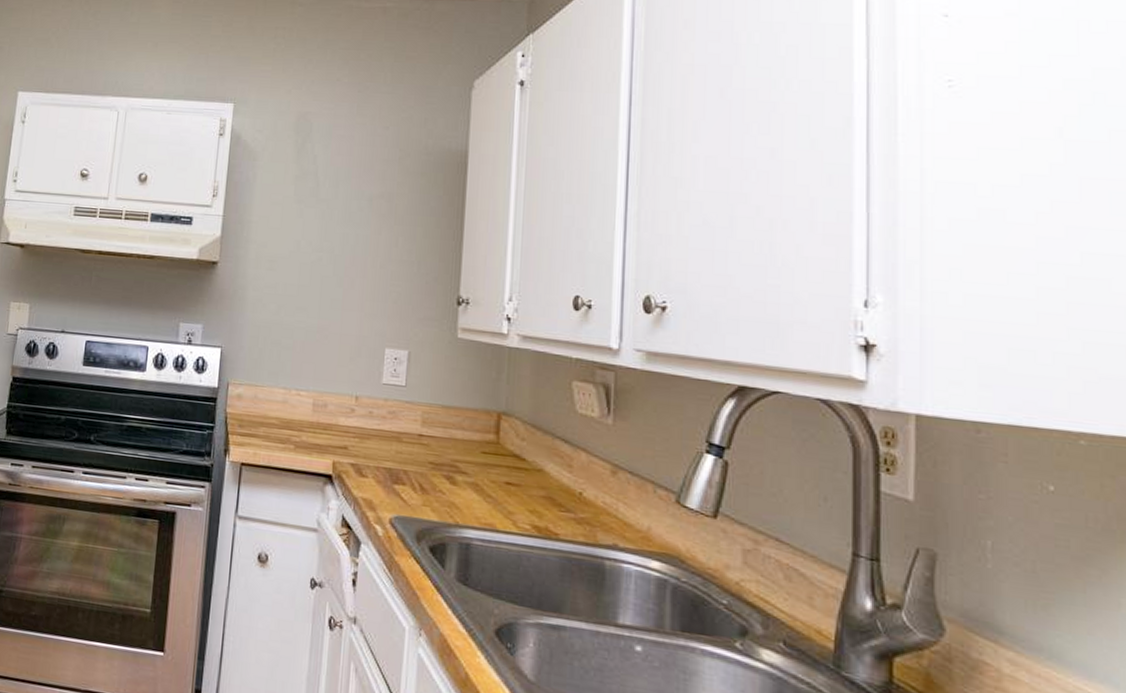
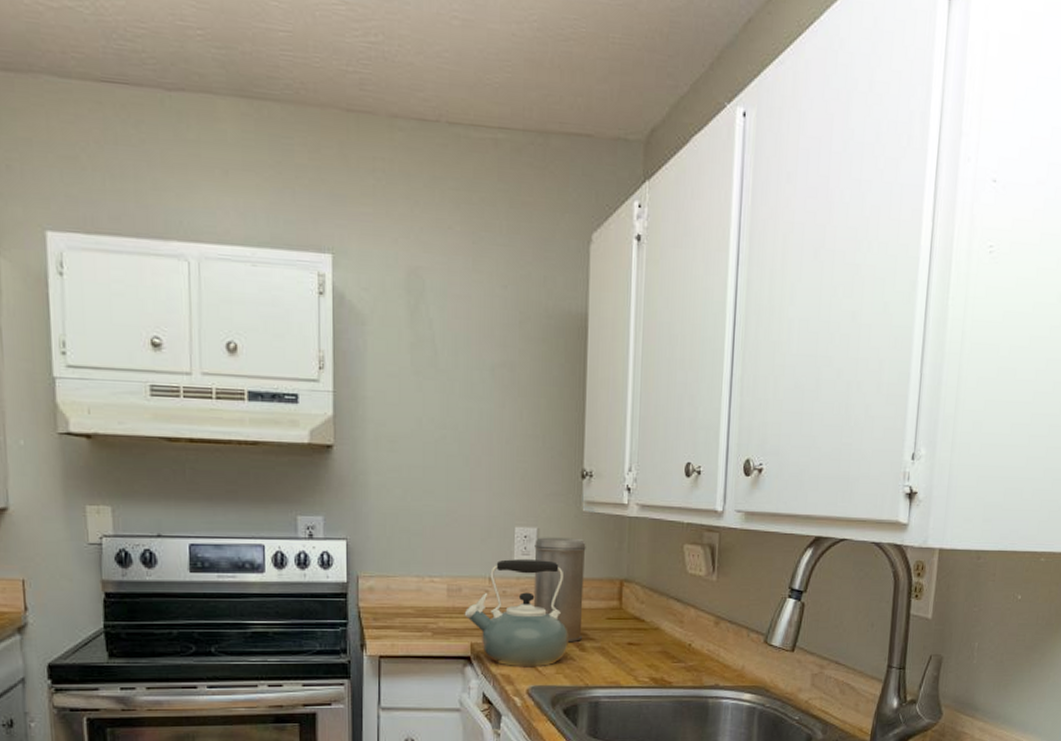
kettle: none [328,379,439,496] -> present [464,559,570,668]
canister: none [401,360,461,474] -> present [533,537,586,643]

